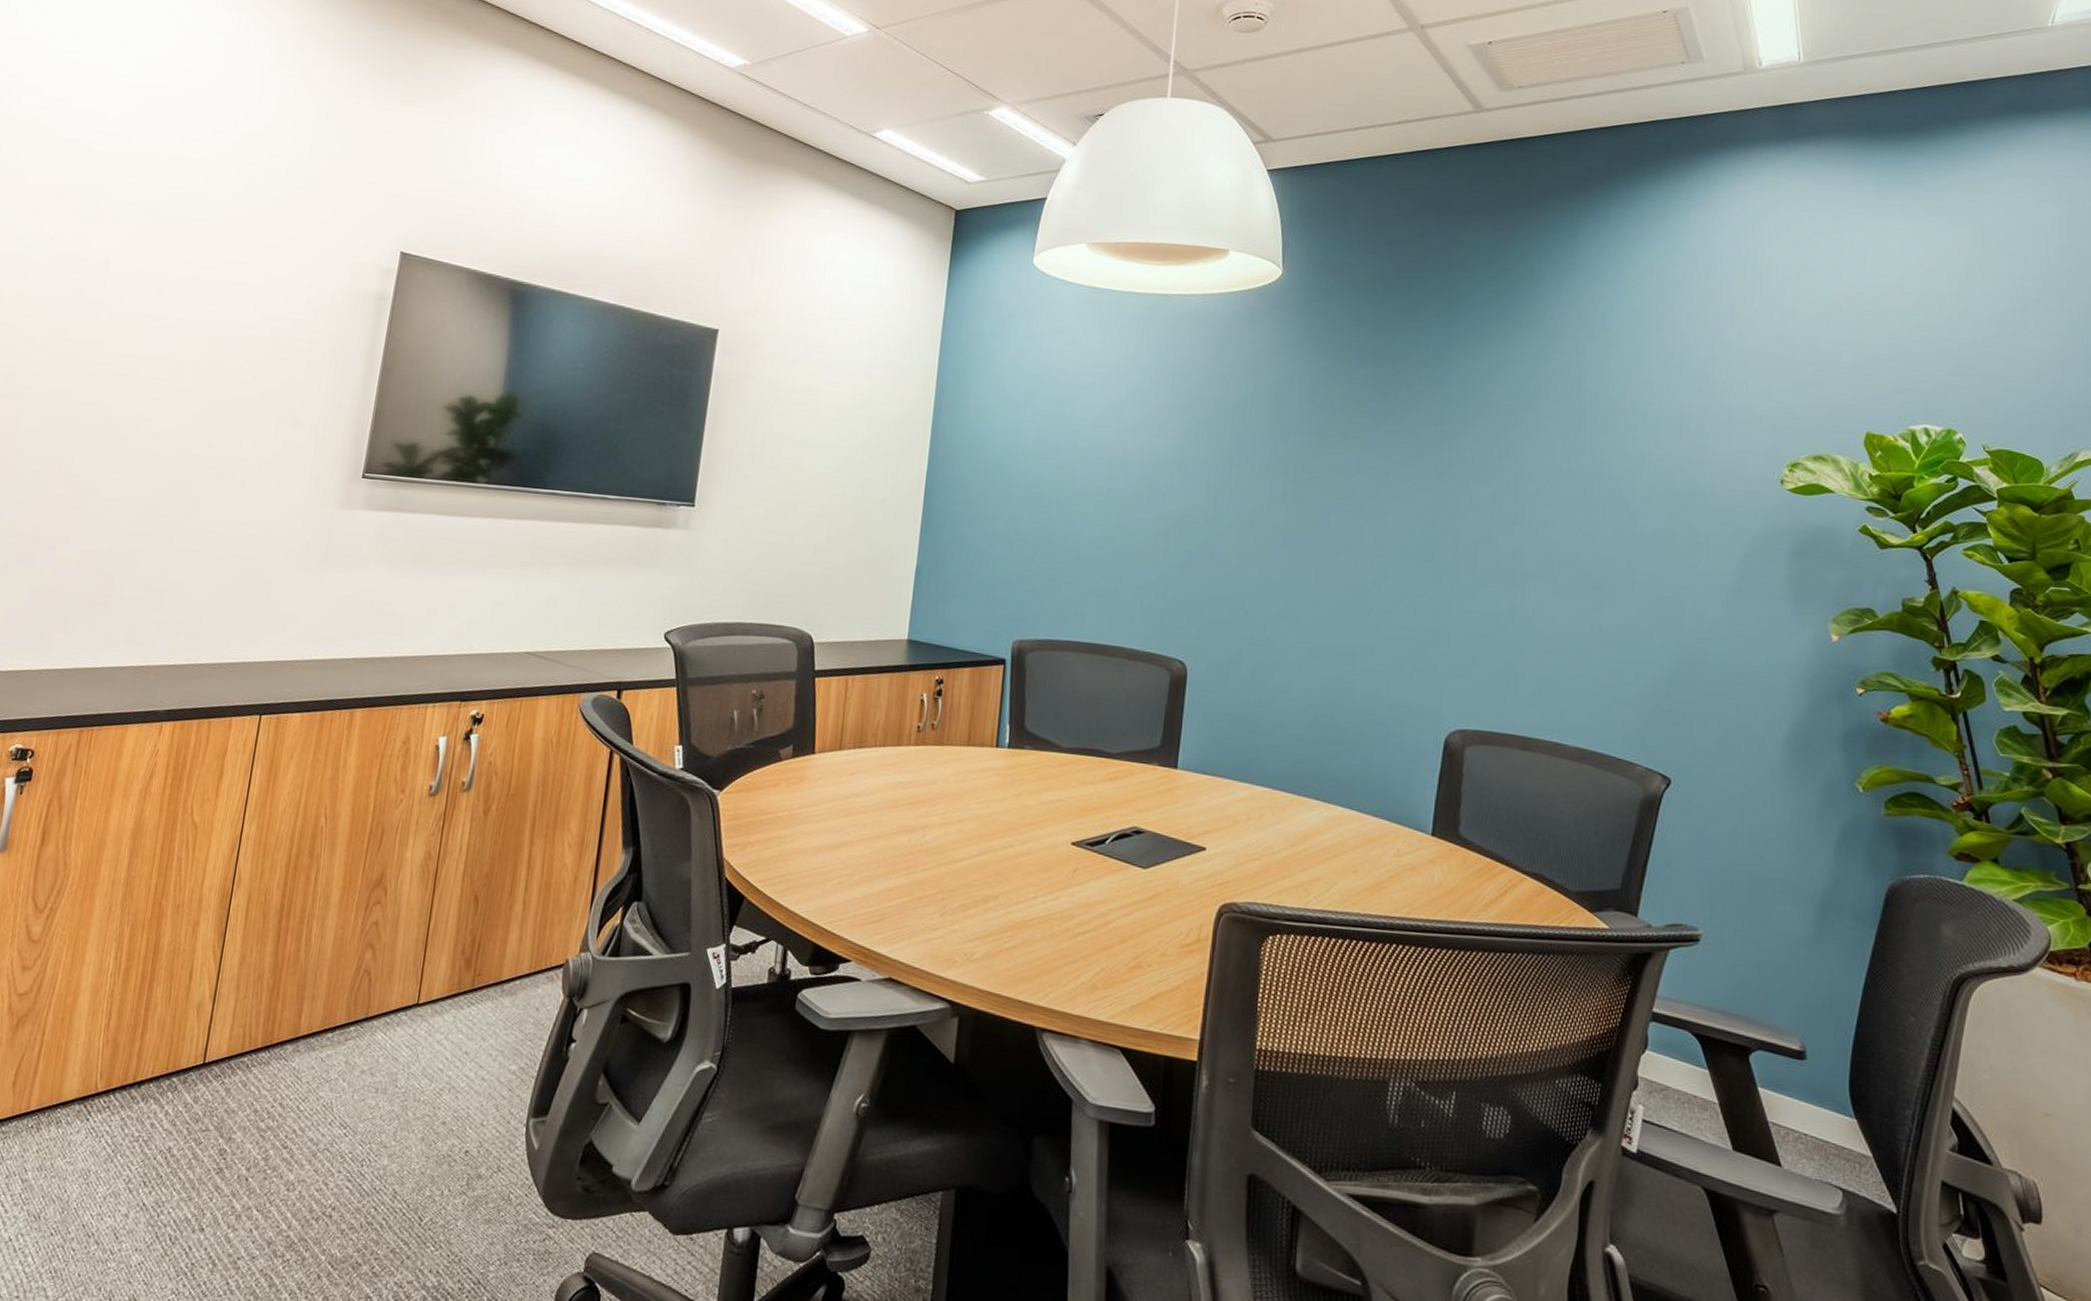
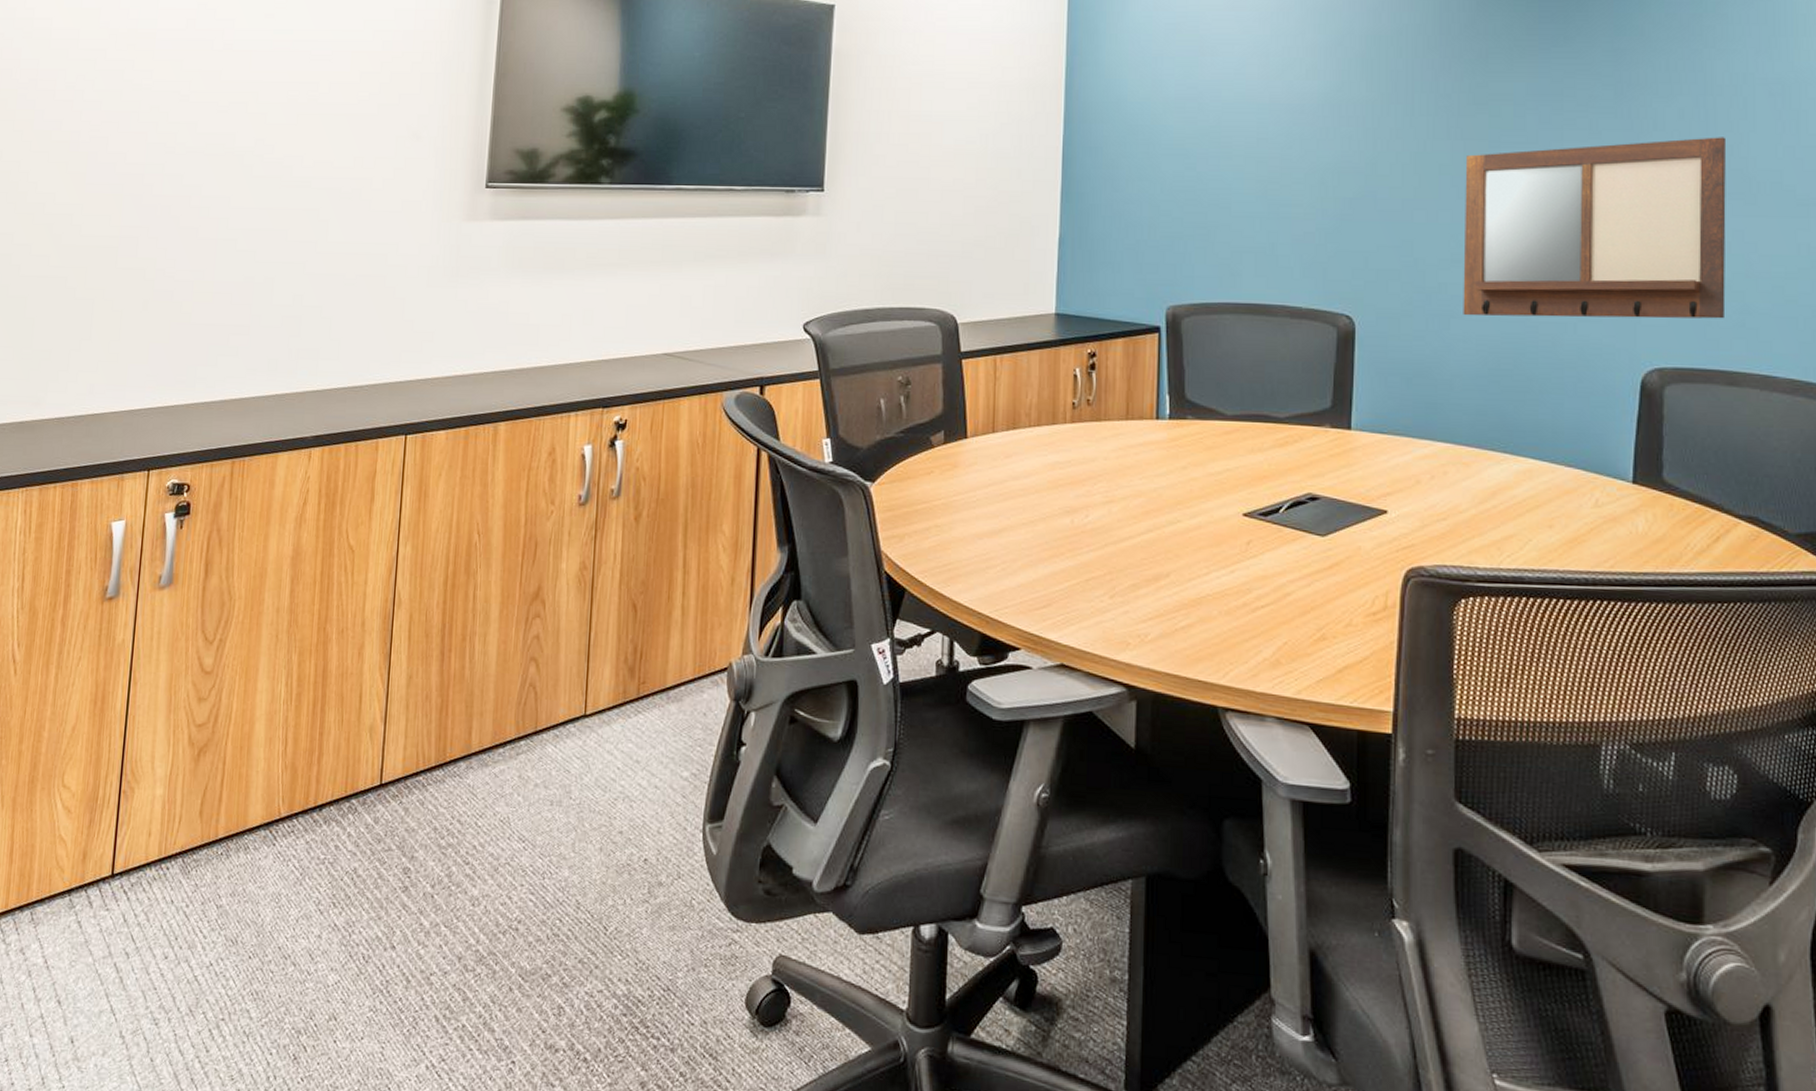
writing board: none [1287,518,1533,688] -> present [1463,137,1727,319]

